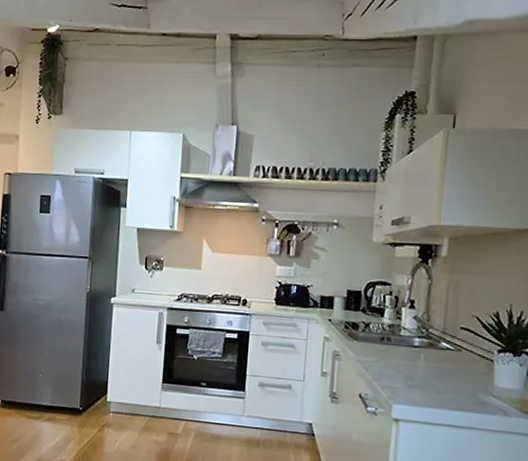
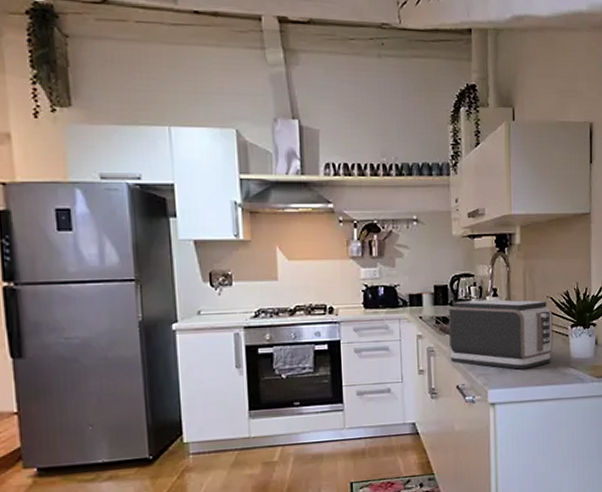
toaster: none [356,308,477,390] -> present [449,299,553,370]

